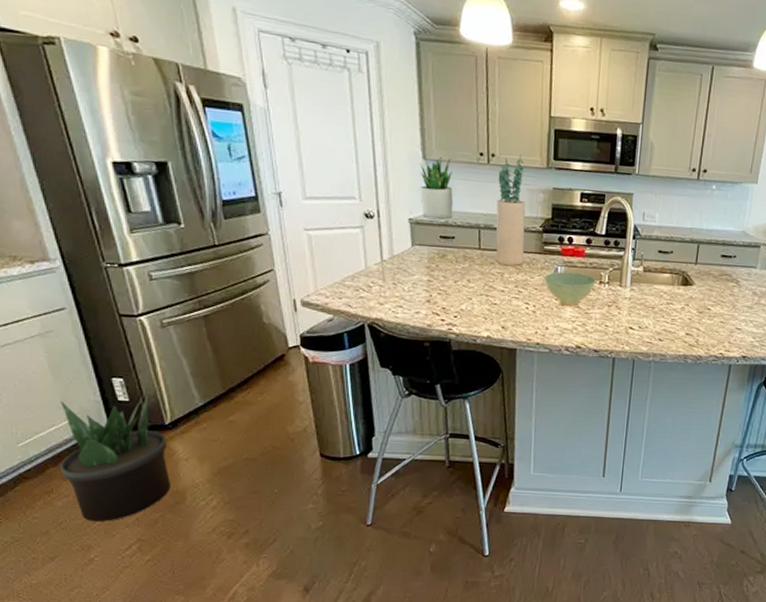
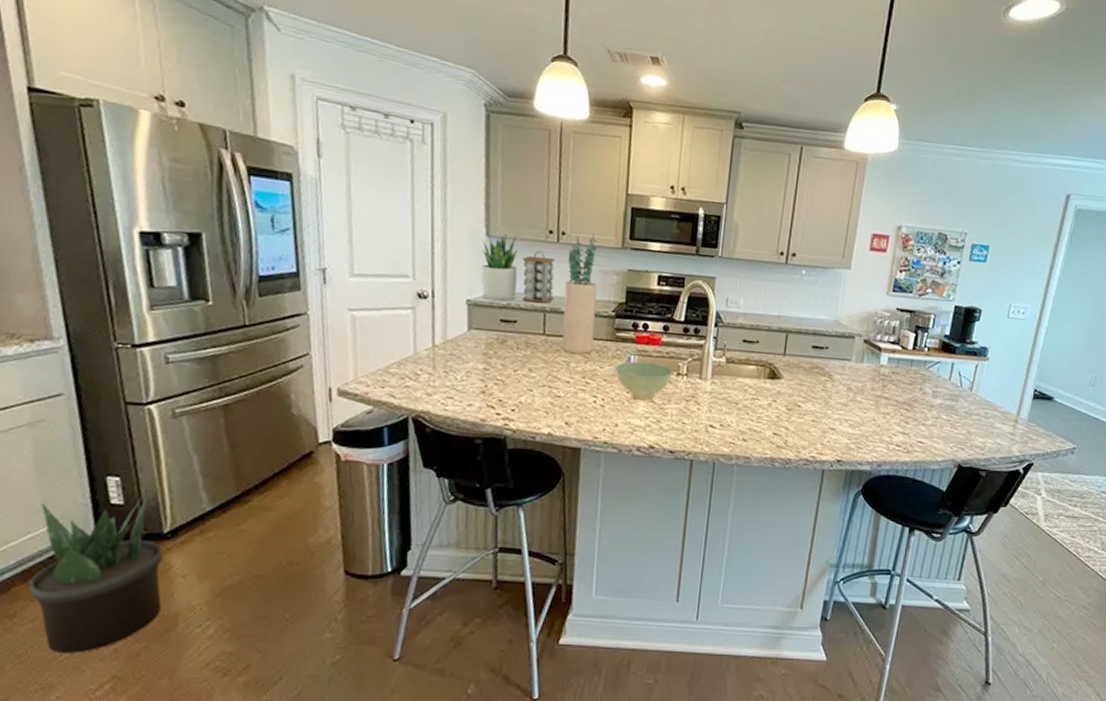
spice rack: none [457,171,488,221] -> present [522,250,555,304]

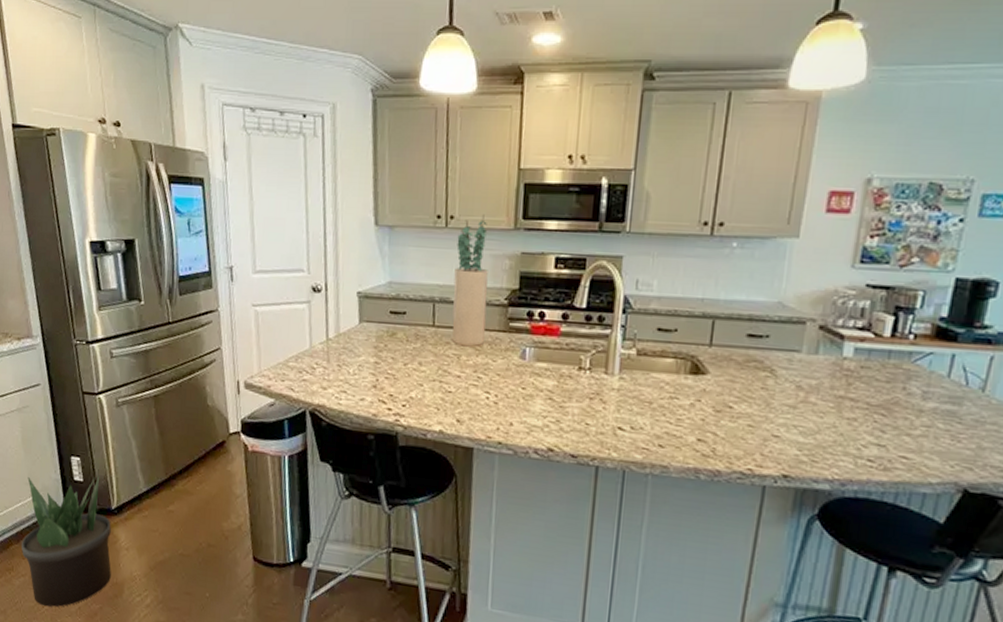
planter: present [481,234,518,302] -> none [370,222,406,293]
spice rack: present [522,250,555,304] -> none [411,237,444,293]
bowl: present [614,361,673,401] -> none [508,354,574,398]

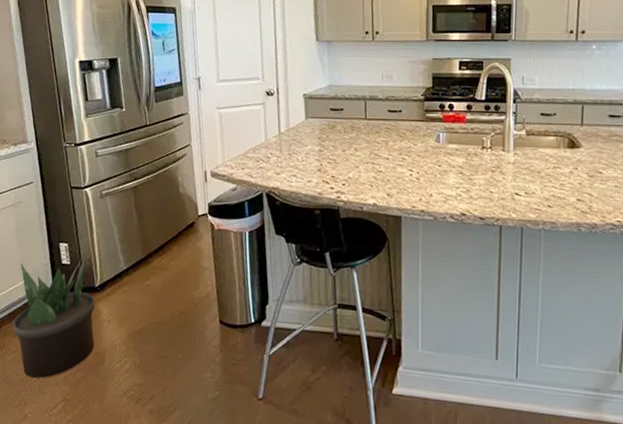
vase: present [452,214,488,348] -> none [380,30,408,135]

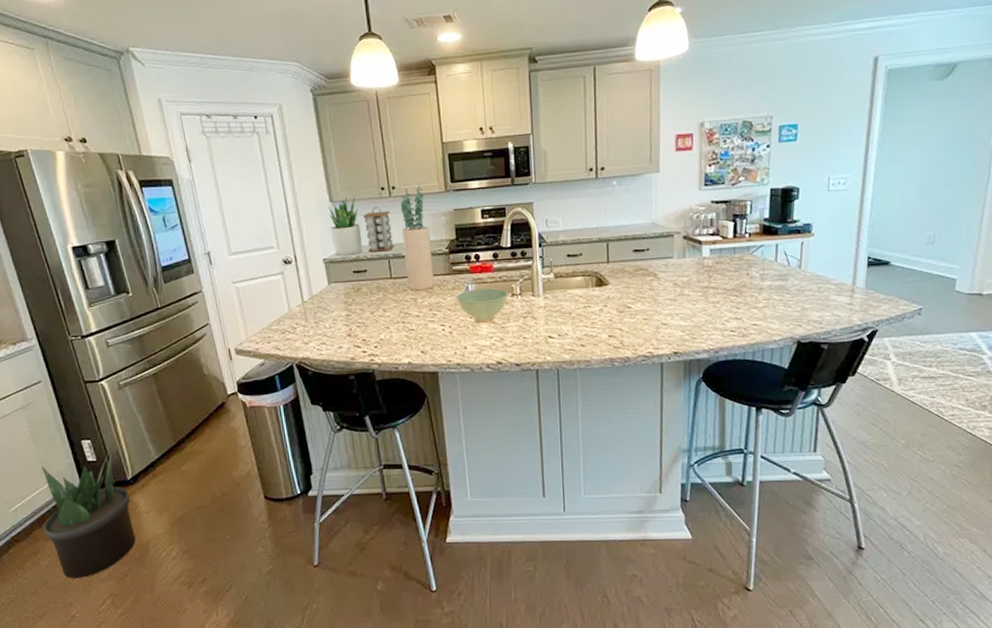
planter: none [313,38,342,94] -> present [328,197,363,257]
spice rack: none [346,49,373,93] -> present [363,206,395,252]
vase: none [380,30,408,135] -> present [400,182,435,291]
bowl: none [426,138,478,173] -> present [455,288,508,323]

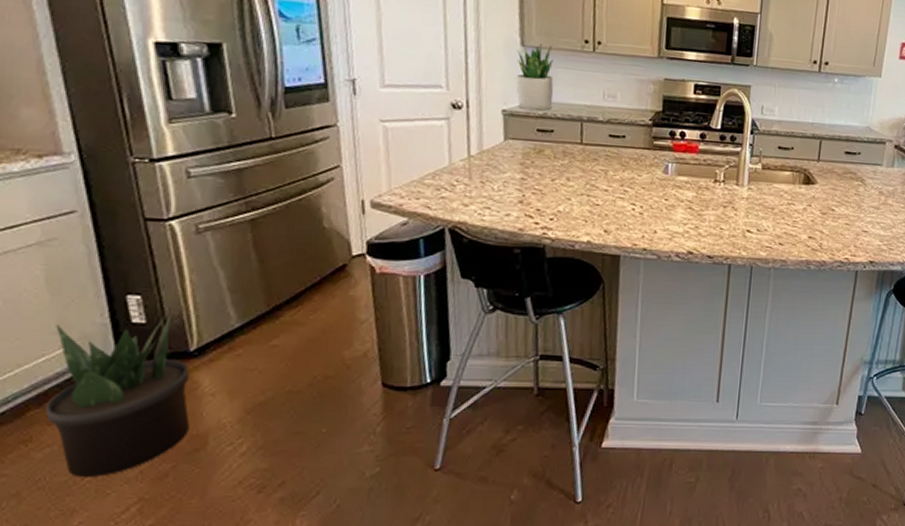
spice rack: present [363,206,395,252] -> none [559,60,592,113]
vase: present [400,182,435,291] -> none [599,42,634,164]
bowl: present [455,288,508,323] -> none [652,169,710,207]

